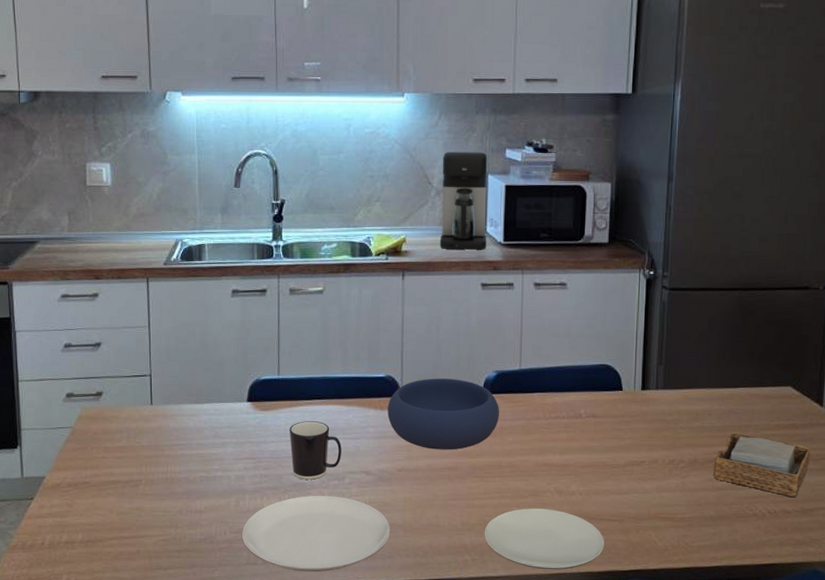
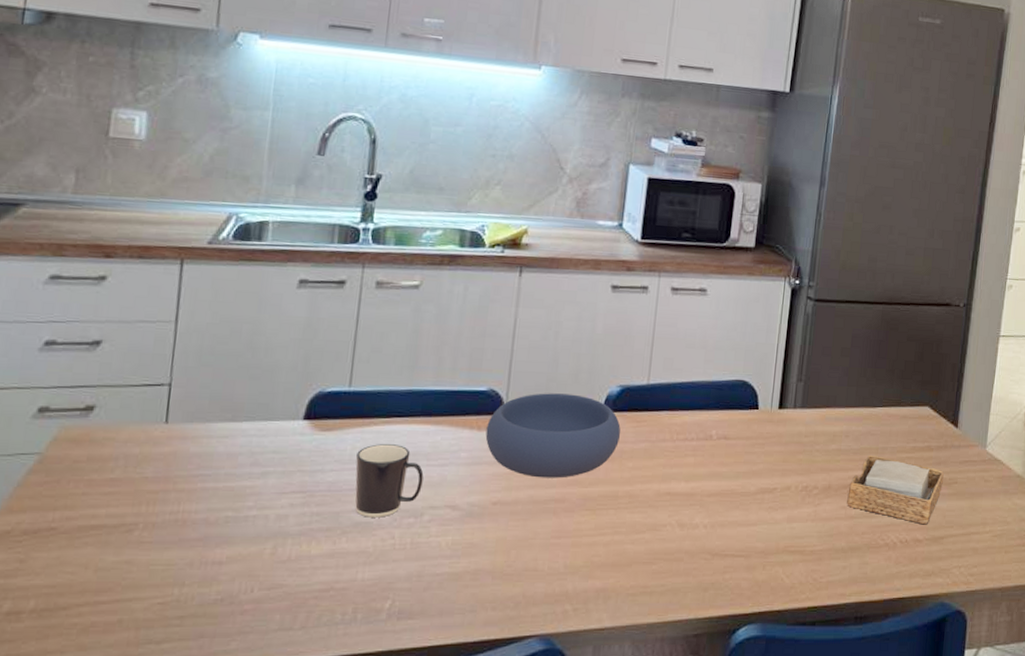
plate: present [242,495,390,572] -> none [276,537,476,636]
coffee maker: present [439,152,488,250] -> none [567,135,631,247]
plate: present [484,508,604,570] -> none [590,545,727,617]

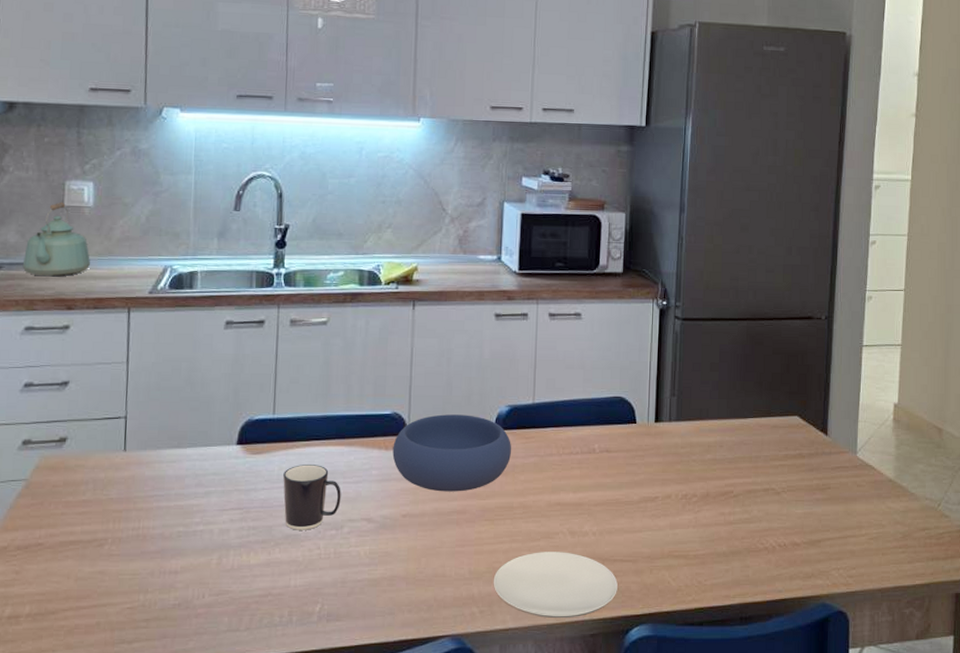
kettle: none [51,132,138,219] -> present [22,202,90,277]
plate: none [590,545,727,617] -> present [493,552,618,619]
napkin holder: present [847,454,944,525] -> none [725,463,817,529]

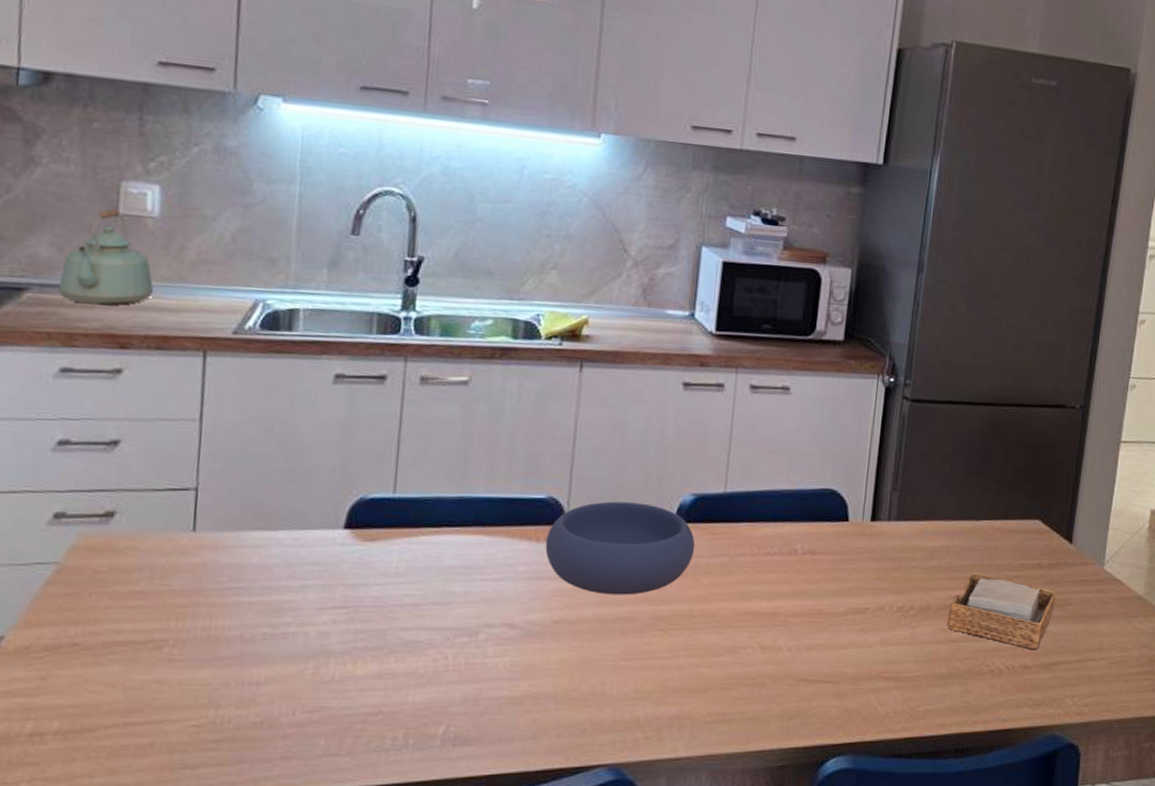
mug: present [283,465,341,530] -> none [402,556,478,636]
plate: present [493,552,618,619] -> none [663,669,814,747]
napkin holder: none [725,463,817,529] -> present [947,572,1056,650]

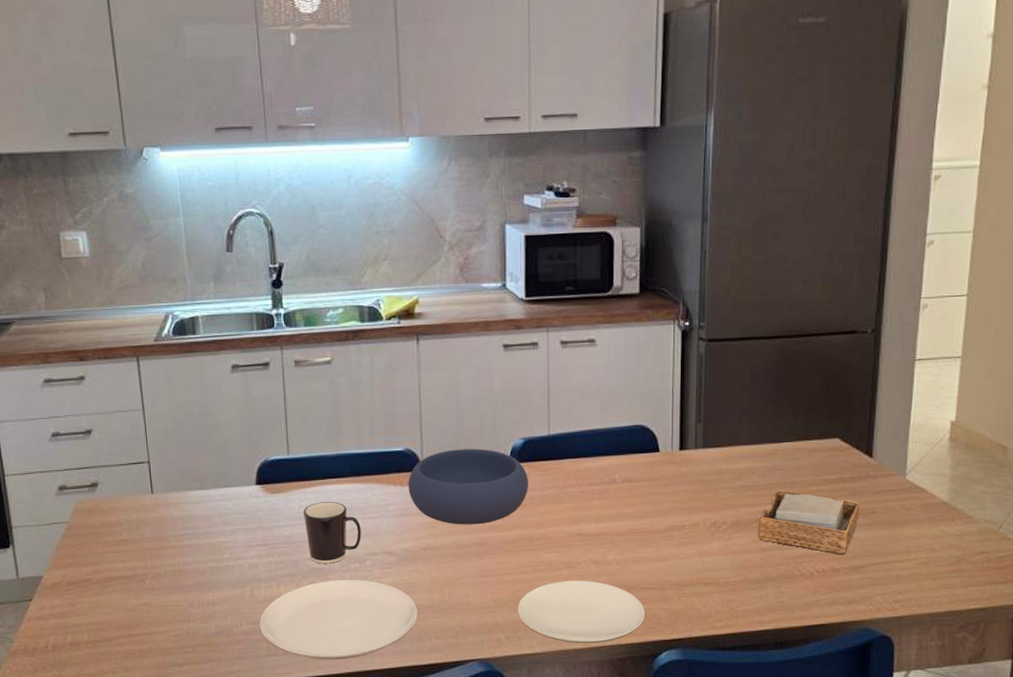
kettle: present [58,208,153,306] -> none [32,254,95,330]
plate: none [319,657,537,763] -> present [259,579,418,660]
mug: none [402,556,478,636] -> present [303,502,361,564]
plate: none [663,669,814,747] -> present [517,580,645,644]

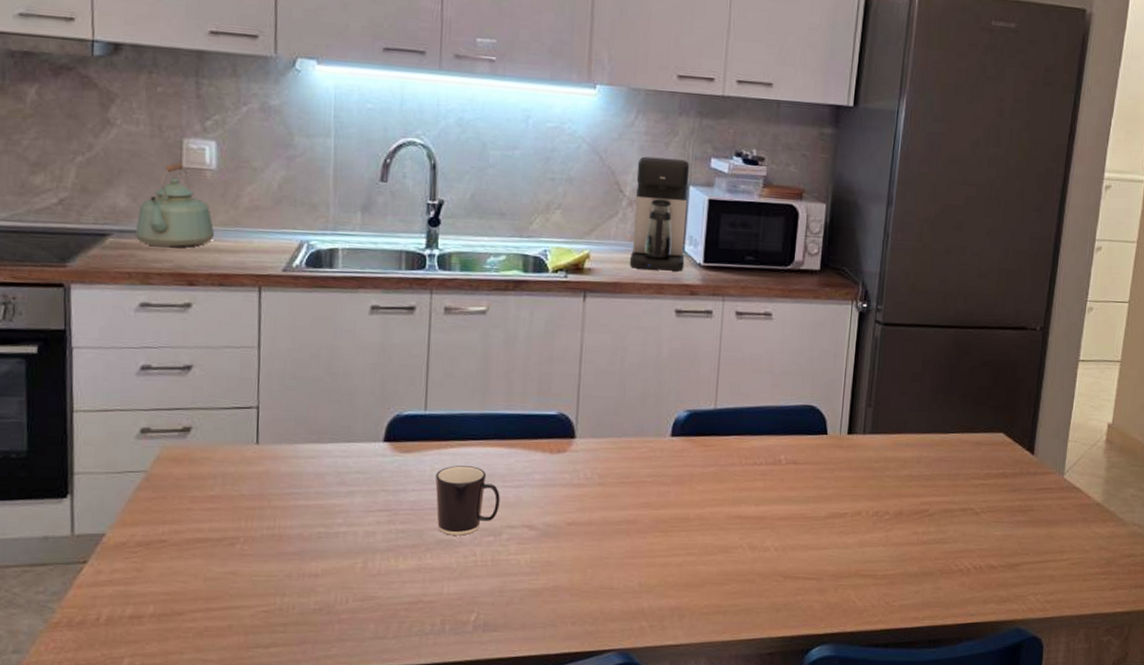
kettle: none [32,254,95,330] -> present [135,162,214,248]
plate: present [259,579,418,660] -> none [369,554,554,646]
bowl: present [408,449,528,525] -> none [557,417,689,501]
coffee maker: none [454,200,508,309] -> present [629,156,690,271]
plate: present [517,580,645,644] -> none [664,566,799,636]
napkin holder: present [758,489,860,555] -> none [919,481,1019,552]

